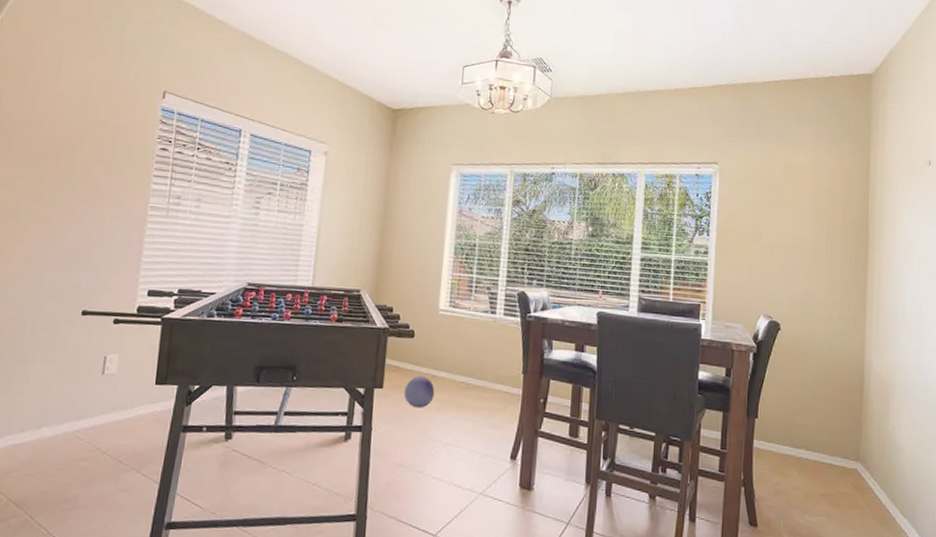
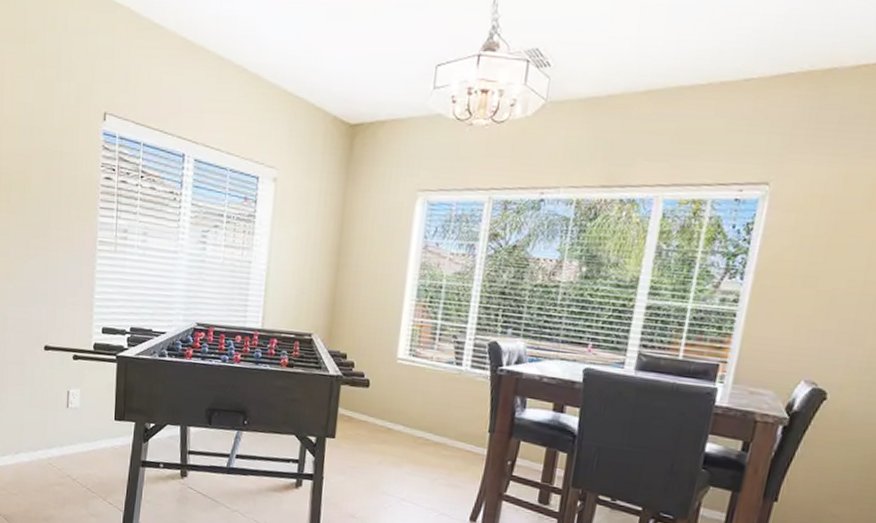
ball: present [404,375,435,408] -> none [357,427,390,461]

